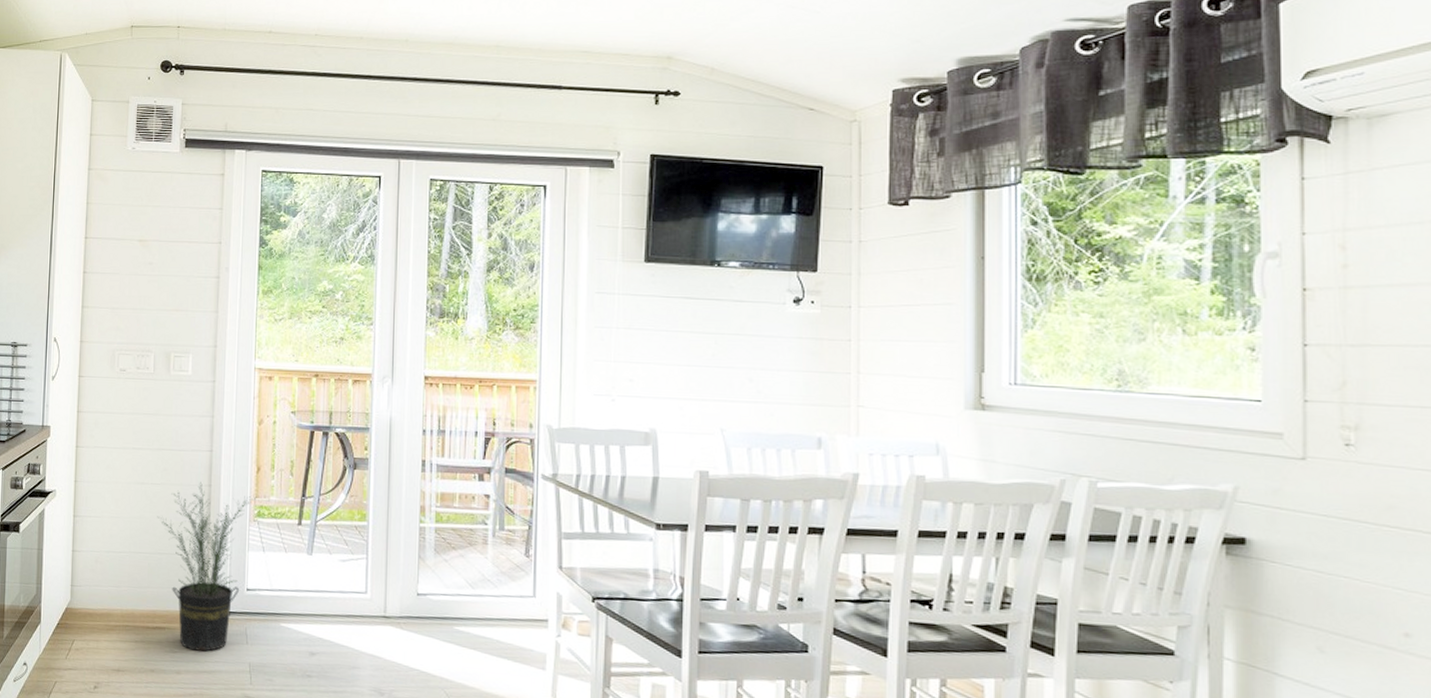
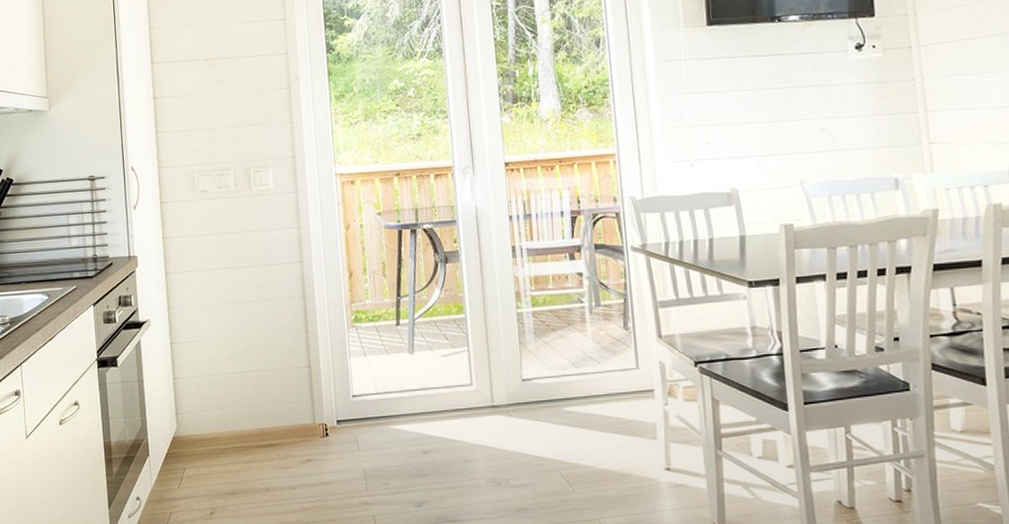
potted plant: present [157,481,252,652] -> none [254,293,347,464]

